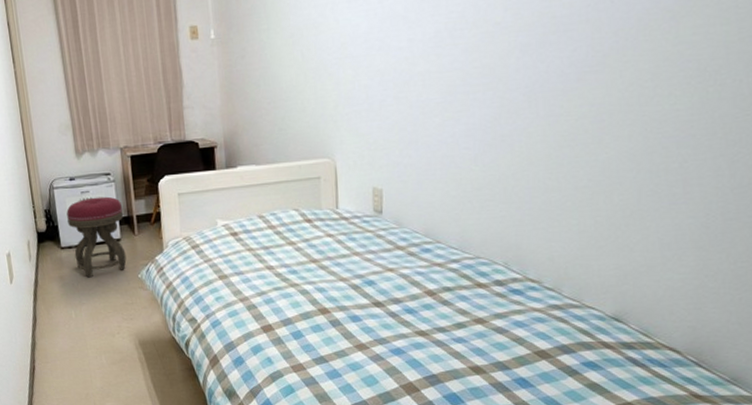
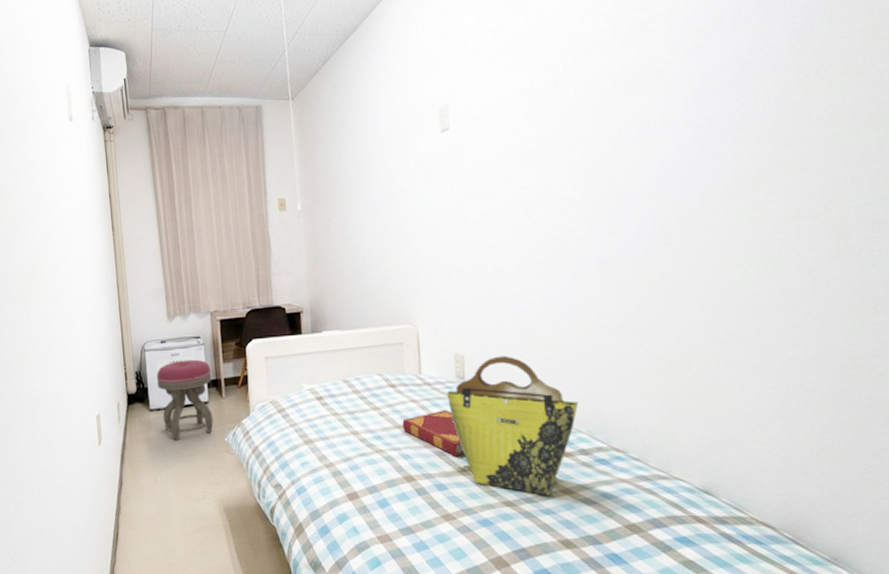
hardback book: none [318,244,379,289] -> present [402,410,464,456]
tote bag: none [364,189,497,326] -> present [447,355,579,496]

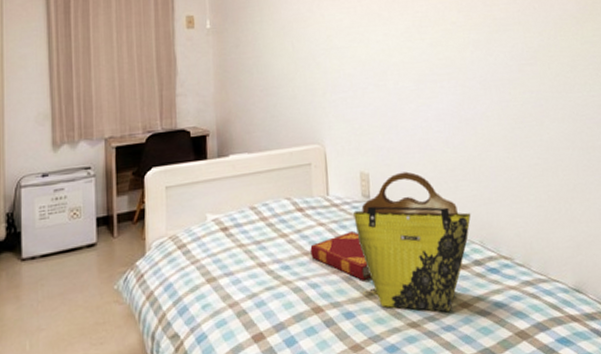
stool: present [157,359,214,441] -> none [34,193,103,295]

